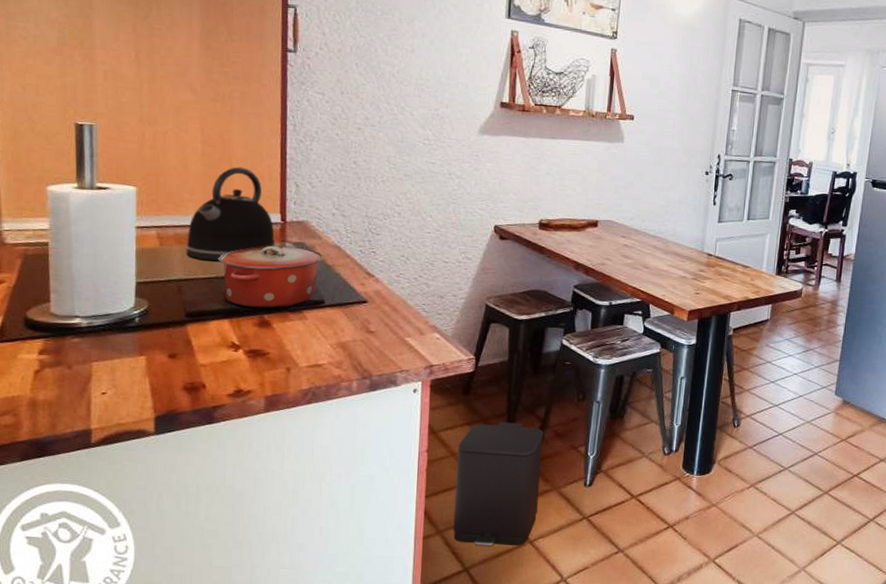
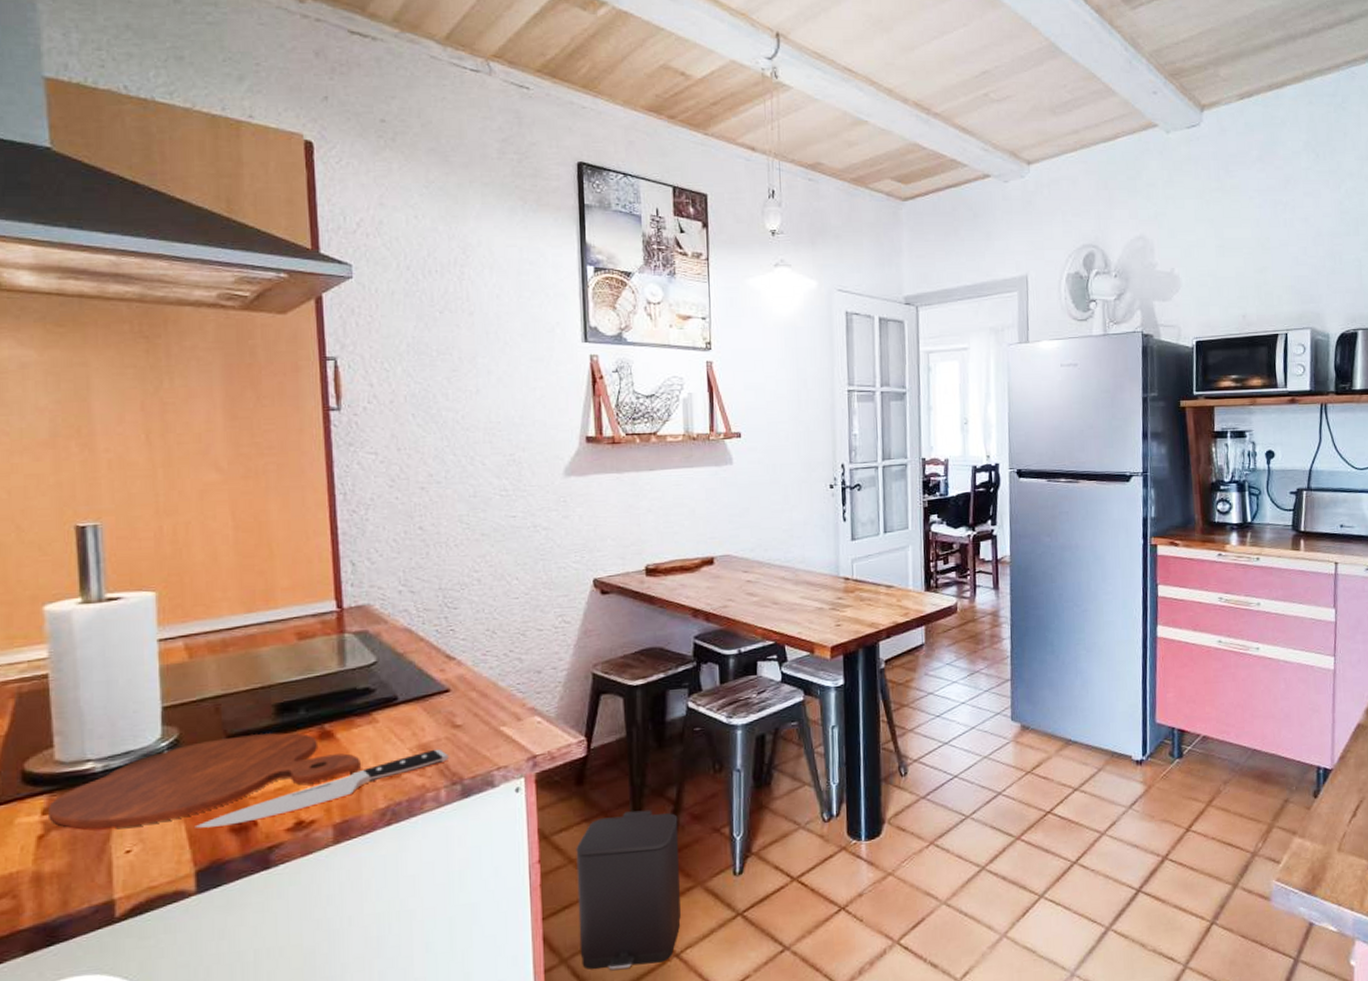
cutting board: none [44,314,291,375] -> present [49,732,361,829]
kitchen knife: none [156,347,363,385] -> present [195,749,450,829]
kettle: present [185,166,277,262] -> none [220,551,334,669]
casserole: present [218,245,324,310] -> none [262,637,393,720]

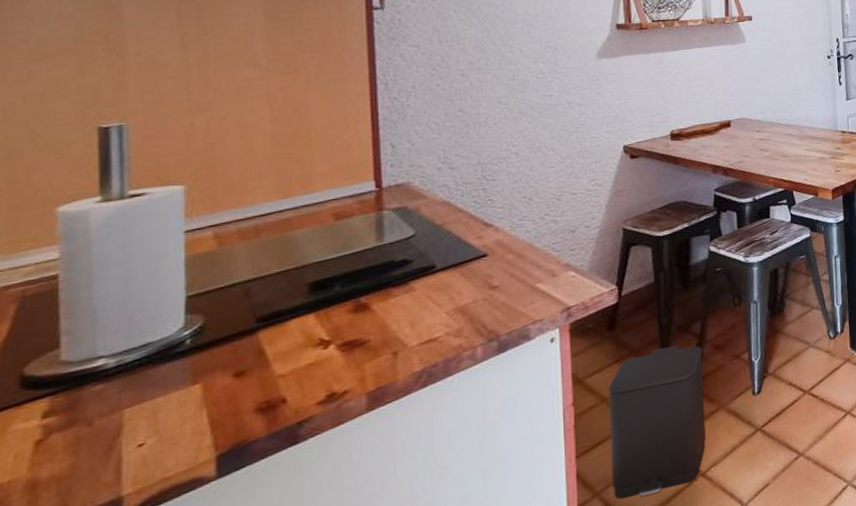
cutting board: present [49,732,361,829] -> none [50,308,396,429]
kitchen knife: present [195,749,450,829] -> none [217,310,487,413]

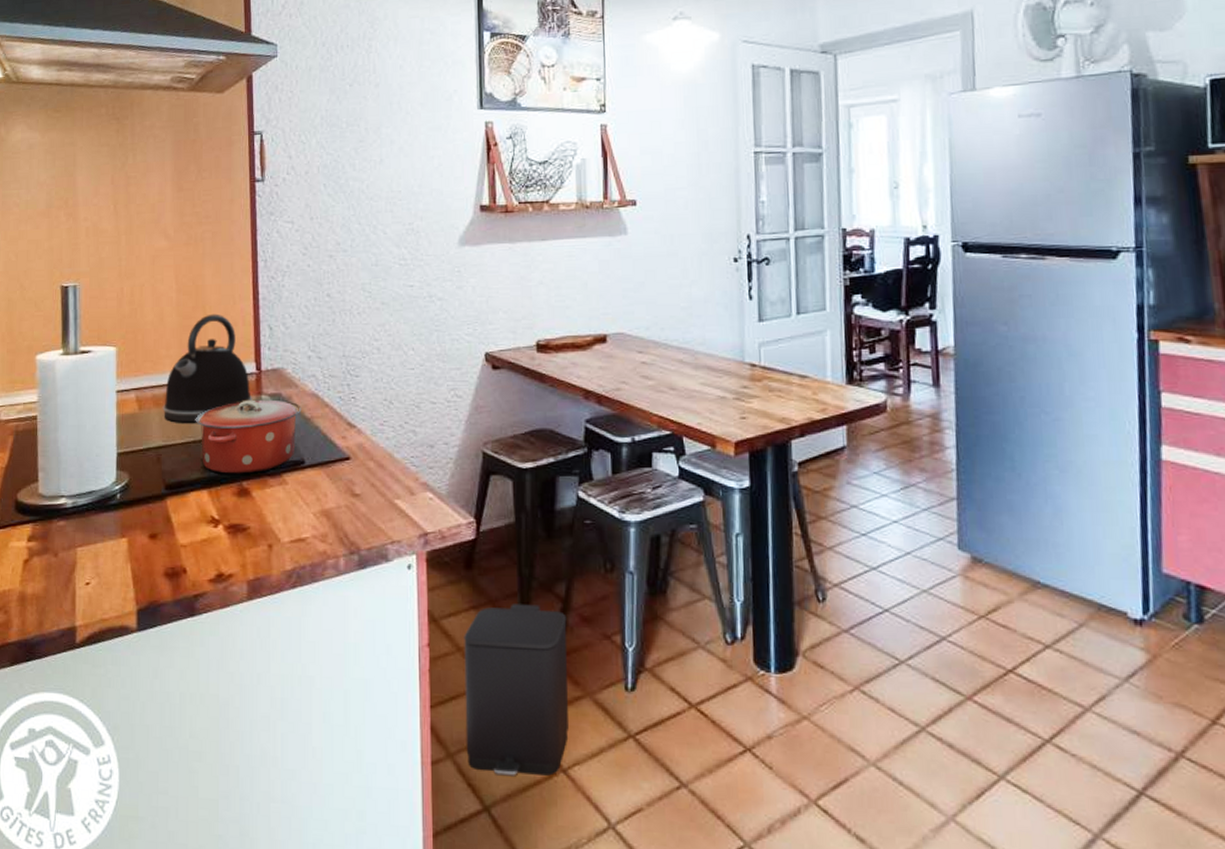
kettle: none [252,138,372,253] -> present [162,313,253,423]
casserole: none [297,212,431,296] -> present [195,399,302,475]

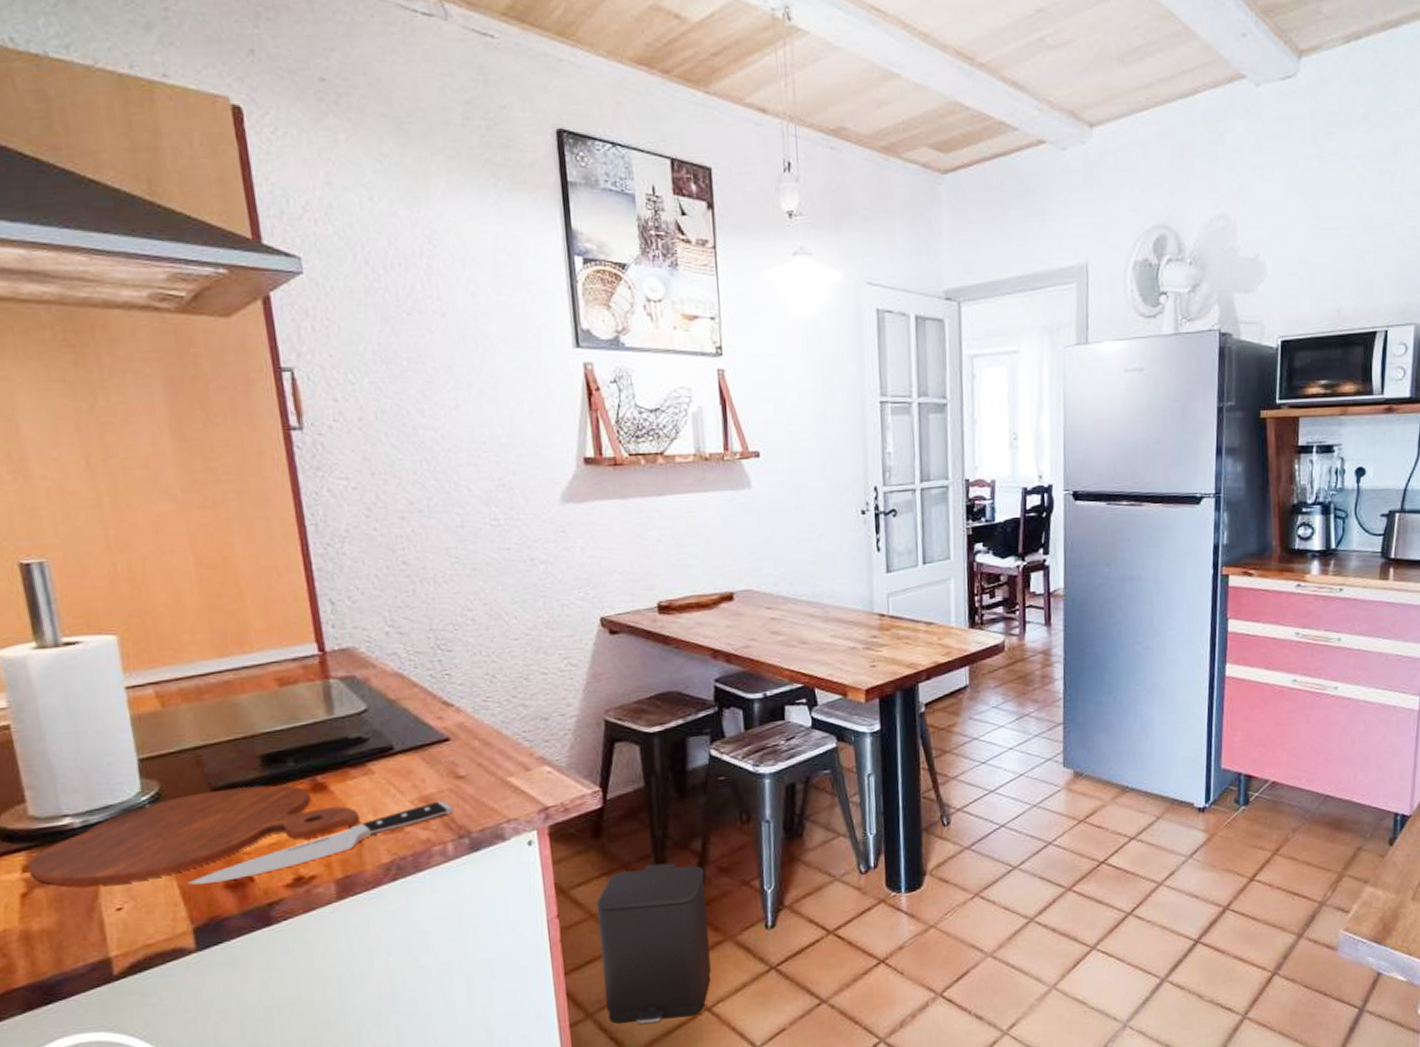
cutting board: none [32,486,272,561] -> present [29,785,359,887]
kitchen knife: none [138,516,349,570] -> present [187,801,455,885]
kettle: present [162,313,253,423] -> none [195,589,318,719]
casserole: present [195,399,302,475] -> none [242,682,384,772]

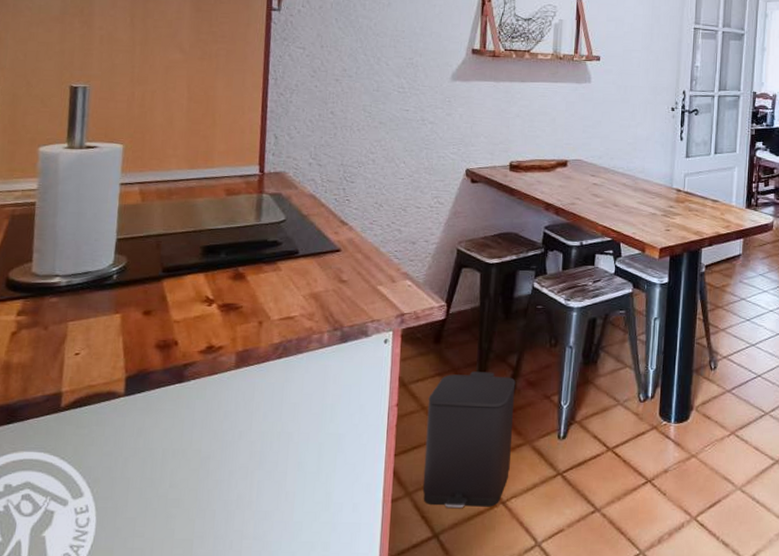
cutting board: present [29,785,359,887] -> none [22,269,264,334]
kitchen knife: present [187,801,455,885] -> none [129,298,335,342]

